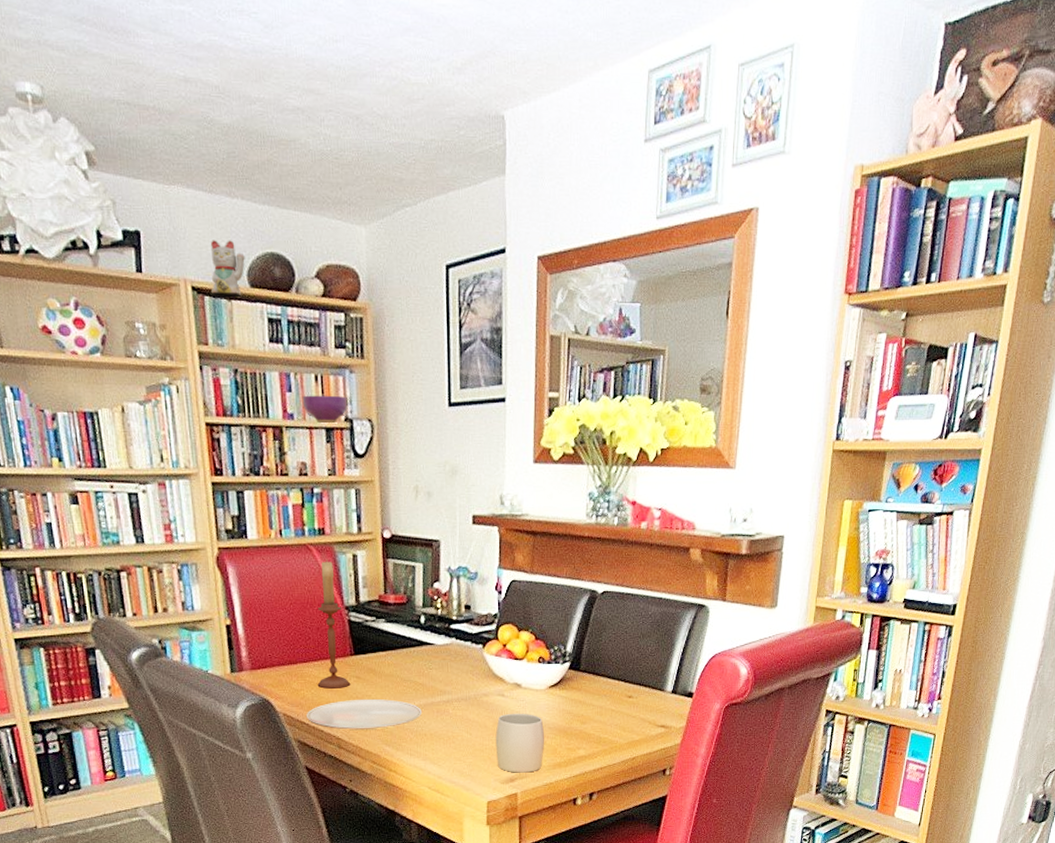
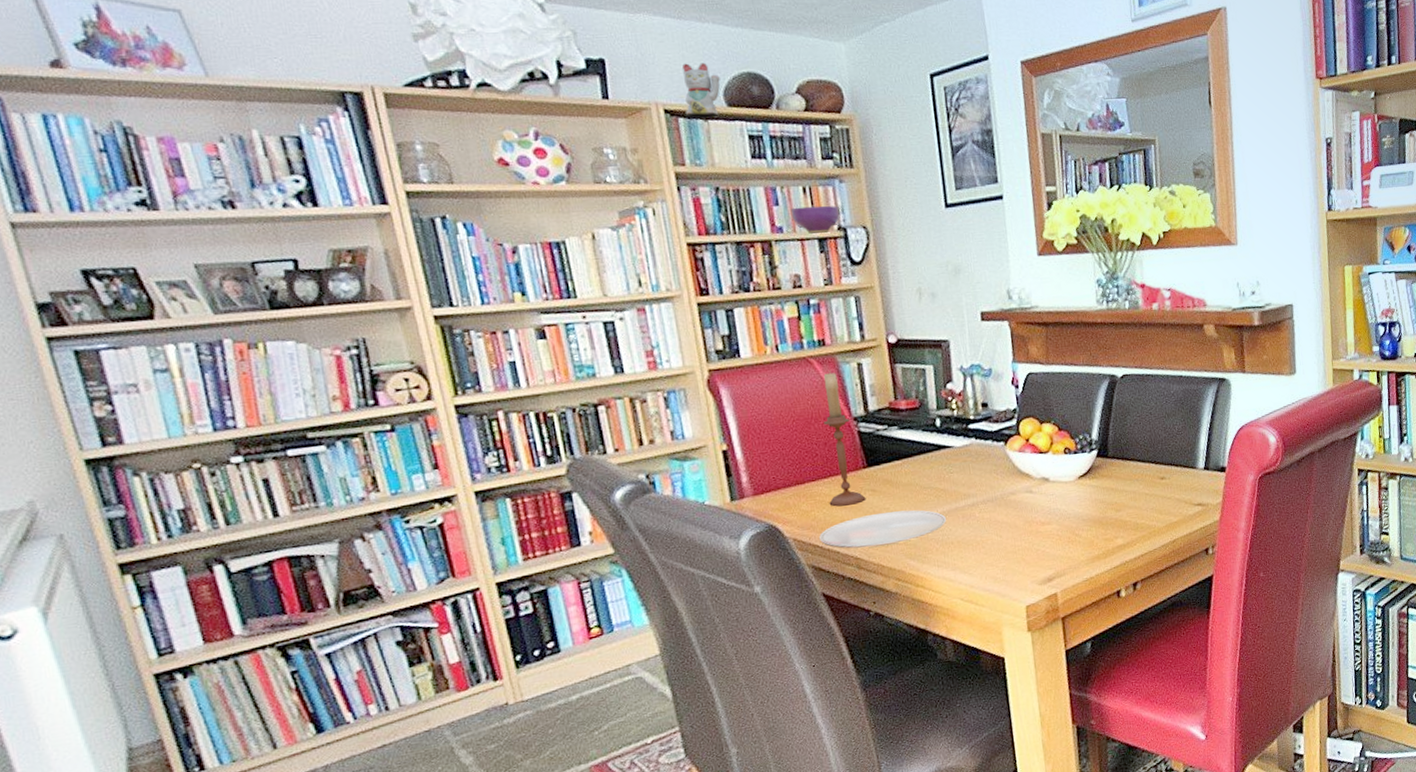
mug: present [495,713,545,773] -> none [1027,508,1081,572]

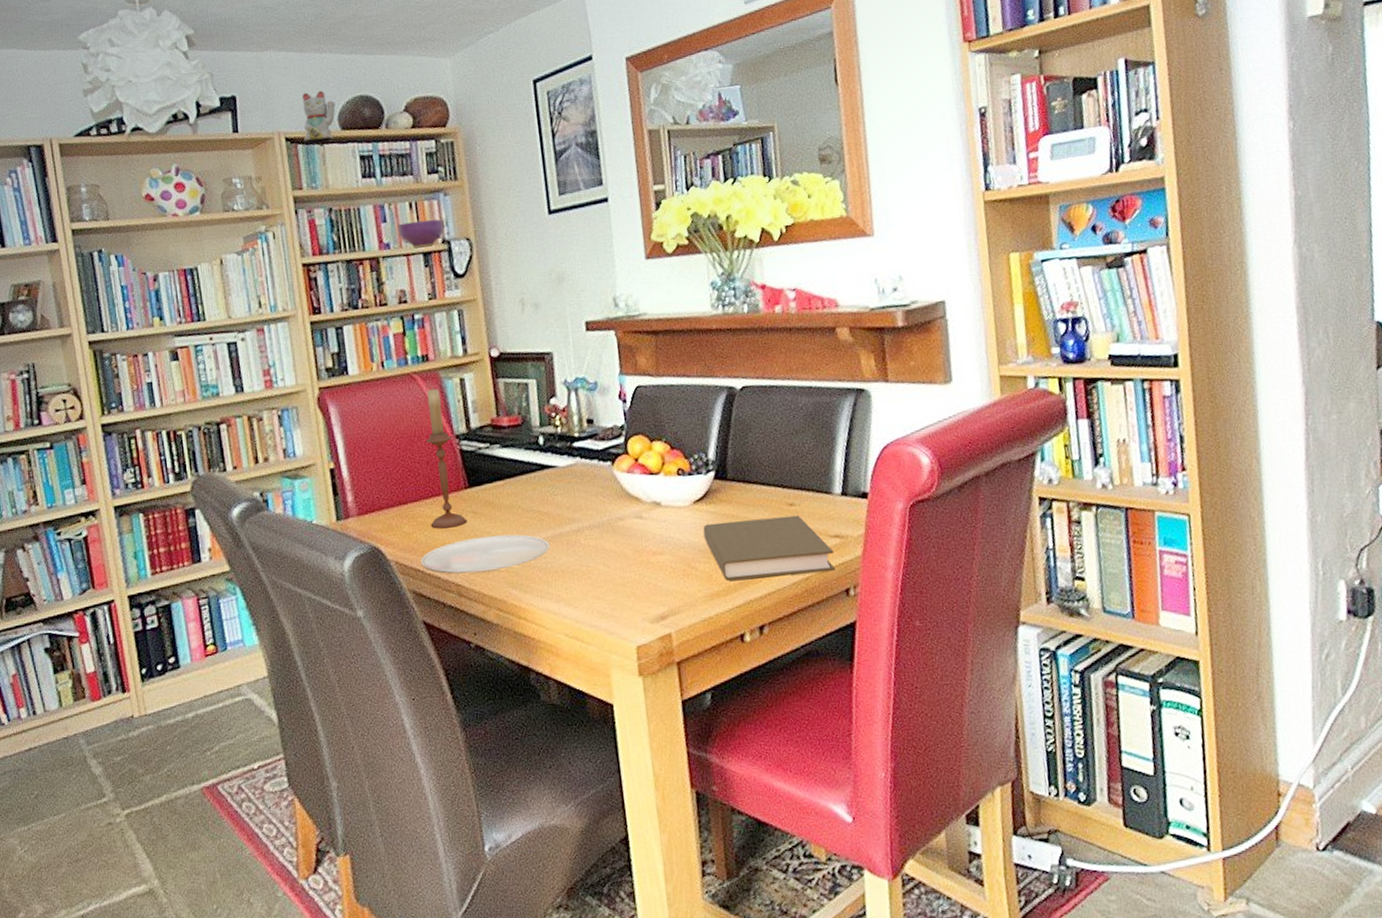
book: none [1086,487,1198,545] -> present [703,515,836,581]

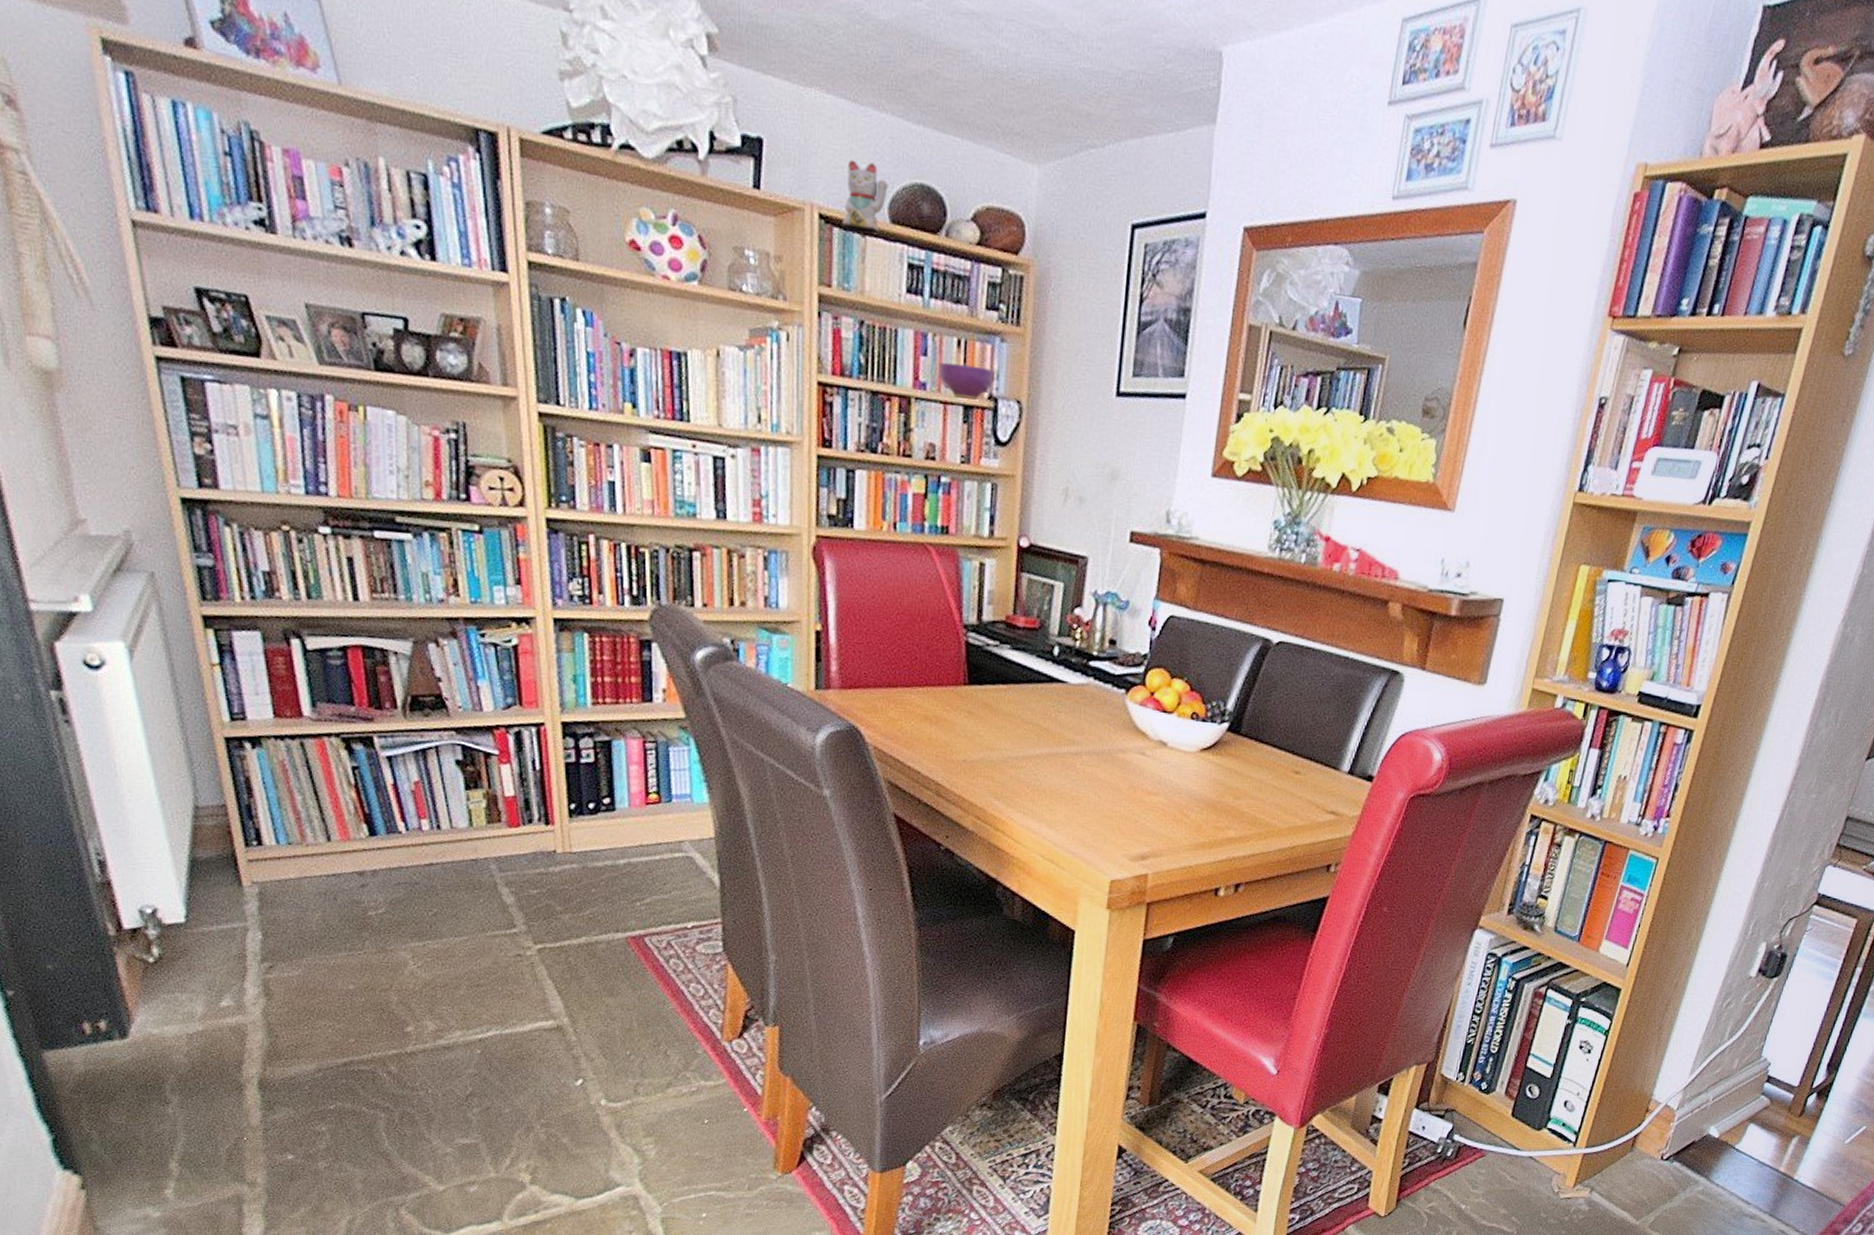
plate: present [420,534,551,575] -> none [901,738,1044,778]
candlestick: present [426,387,468,529] -> none [919,564,960,724]
book: present [703,515,836,581] -> none [1202,774,1327,846]

